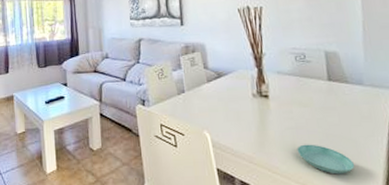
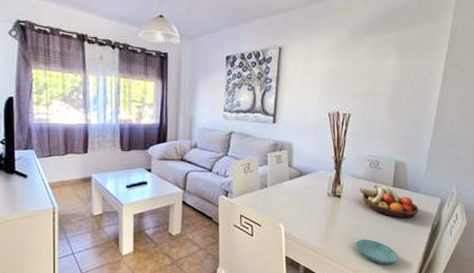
fruit bowl: none [288,80,368,117] -> present [359,185,419,218]

